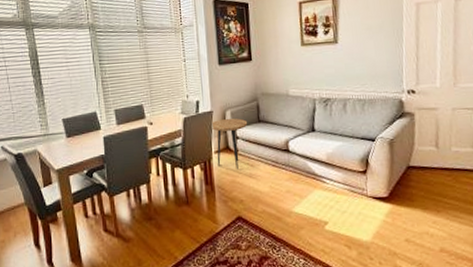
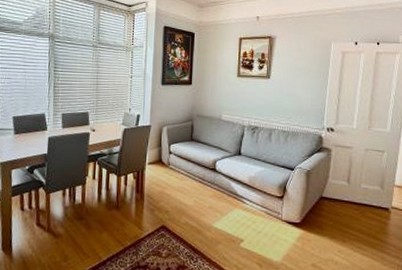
side table: present [211,118,248,170] -> none [148,134,182,182]

